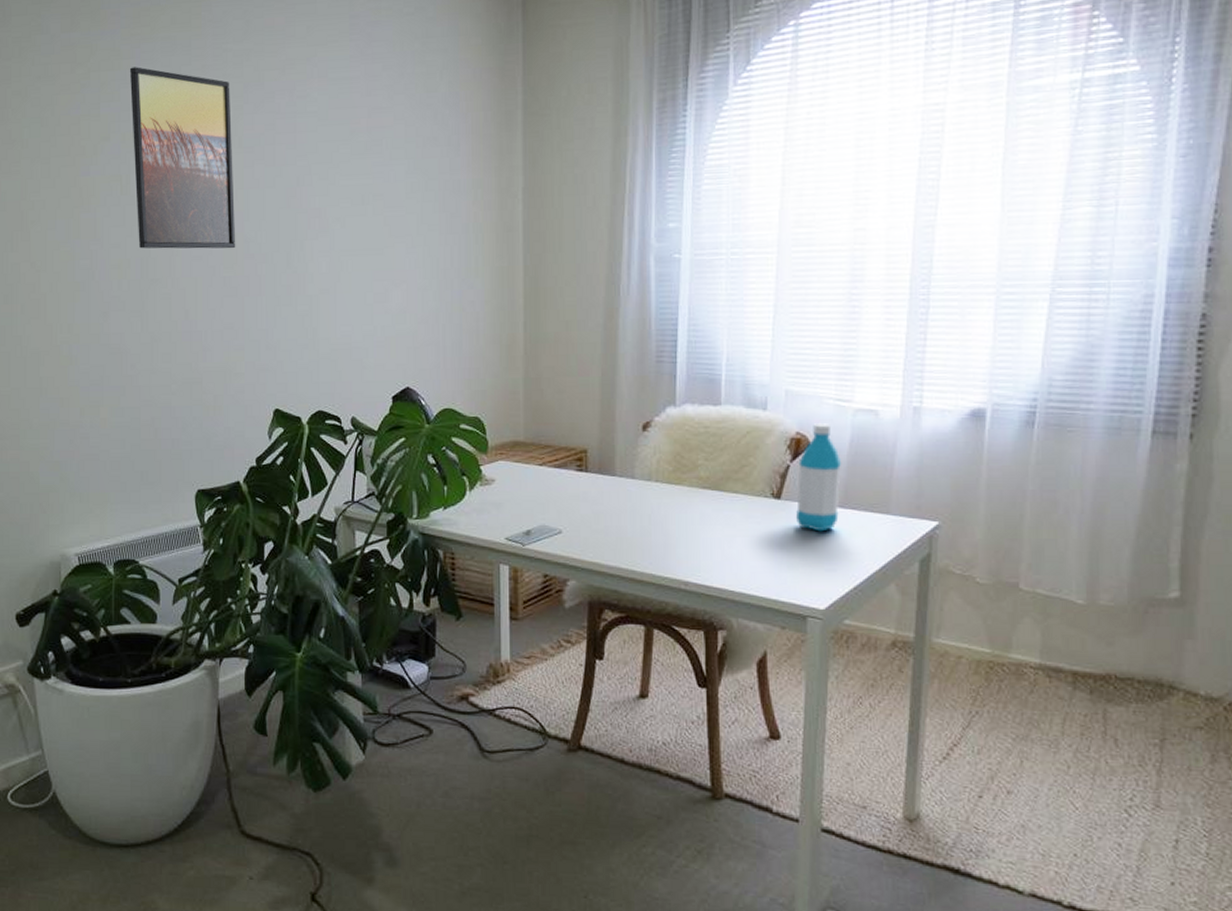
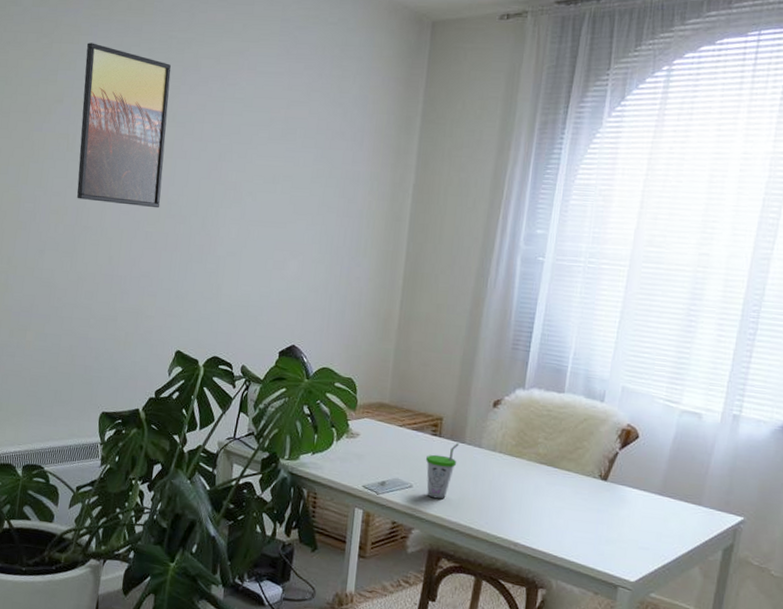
cup: none [574,476,609,543] -> present [426,443,459,499]
water bottle: present [796,422,842,532] -> none [619,418,665,514]

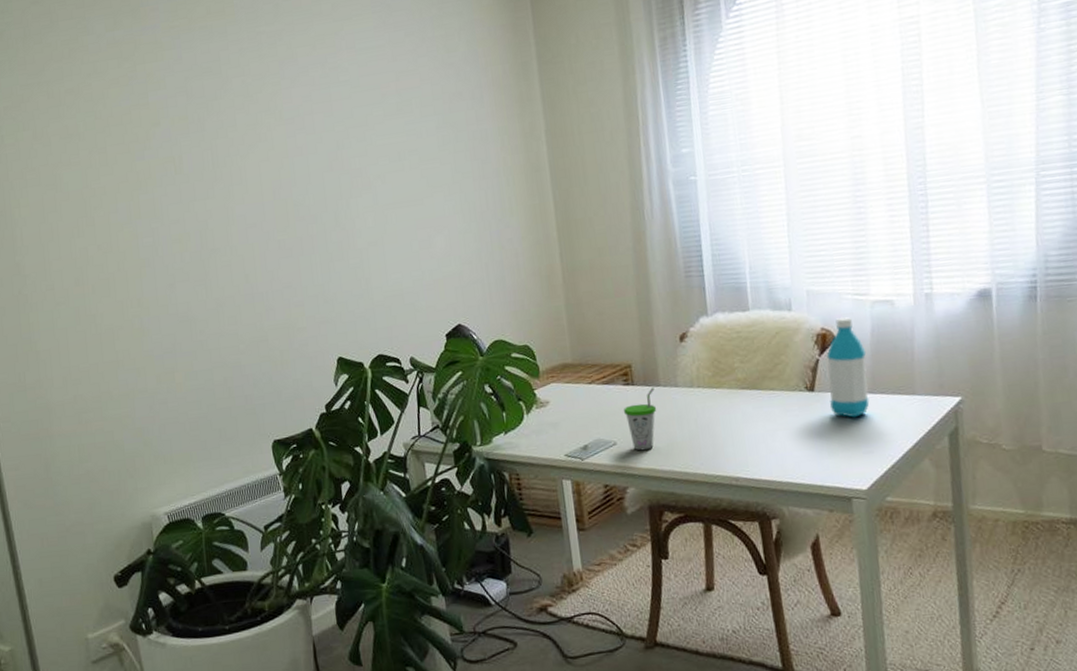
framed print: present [77,43,171,208] -> none [172,56,287,222]
water bottle: none [619,418,665,514] -> present [826,316,870,418]

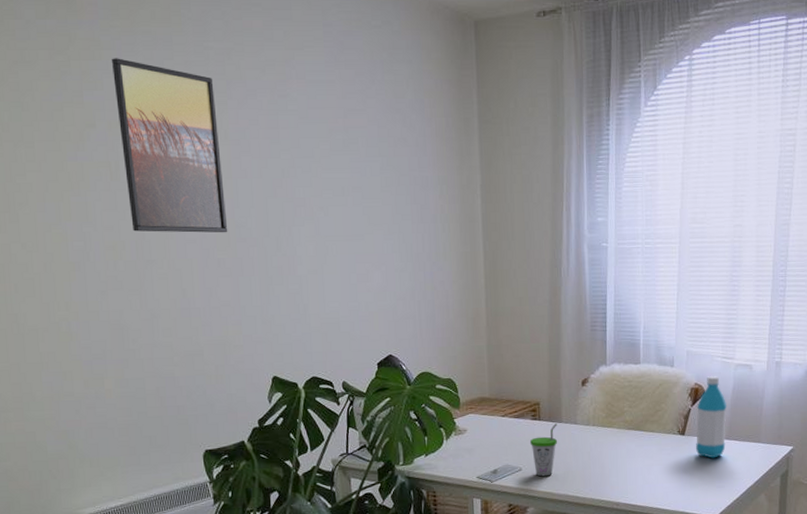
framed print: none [172,56,287,222] -> present [111,58,228,233]

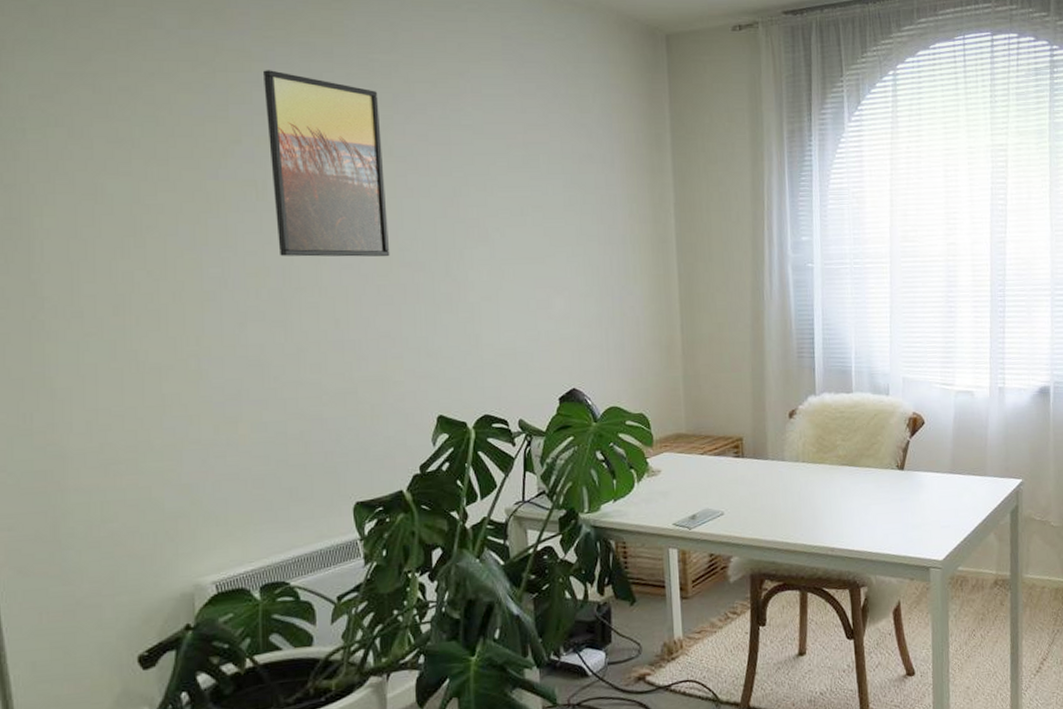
cup: present [530,423,558,477] -> none [733,460,764,522]
water bottle: present [696,375,727,459] -> none [916,403,949,495]

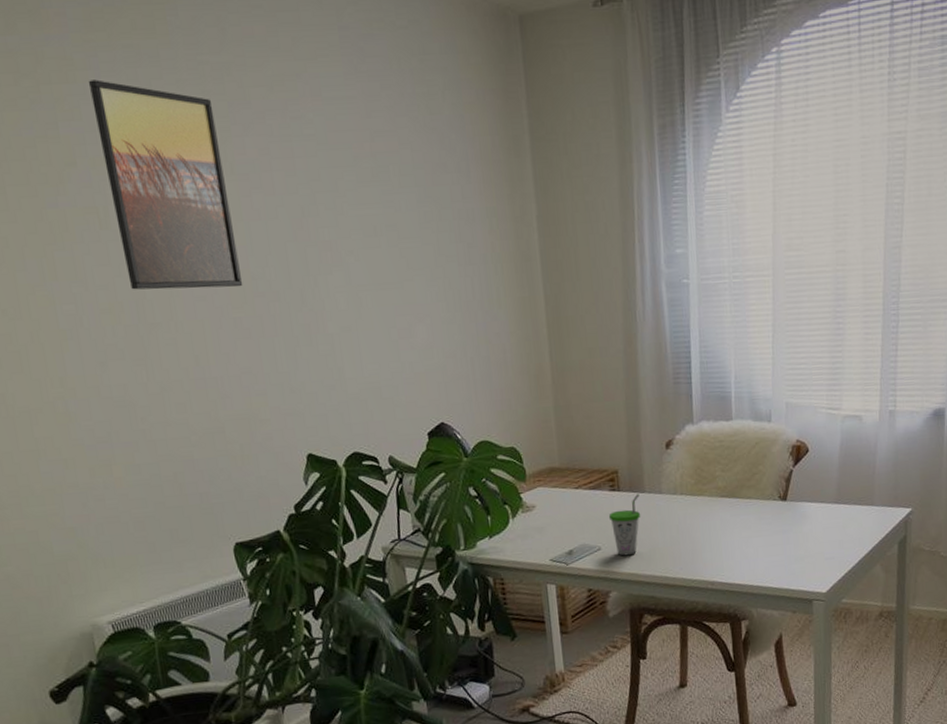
cup: none [733,460,764,522] -> present [609,494,641,556]

